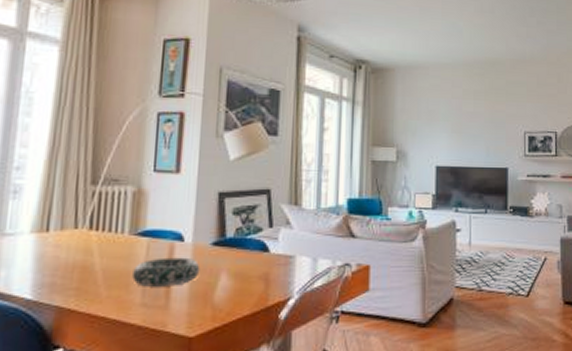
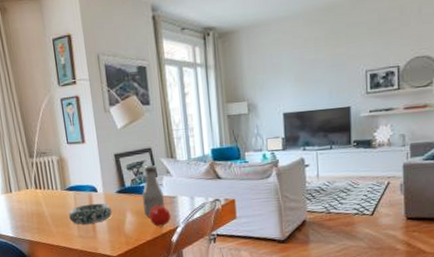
bottle: none [245,212,277,282] -> present [142,165,164,218]
fruit: none [252,264,282,297] -> present [149,203,171,227]

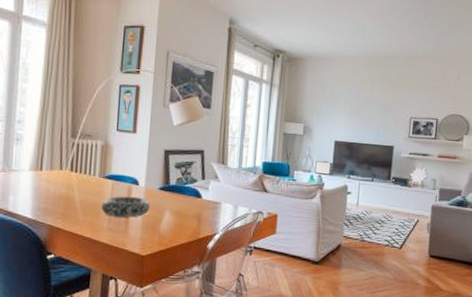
bottle: present [142,165,164,218] -> none [183,167,207,220]
fruit: present [149,203,171,227] -> none [188,207,211,231]

